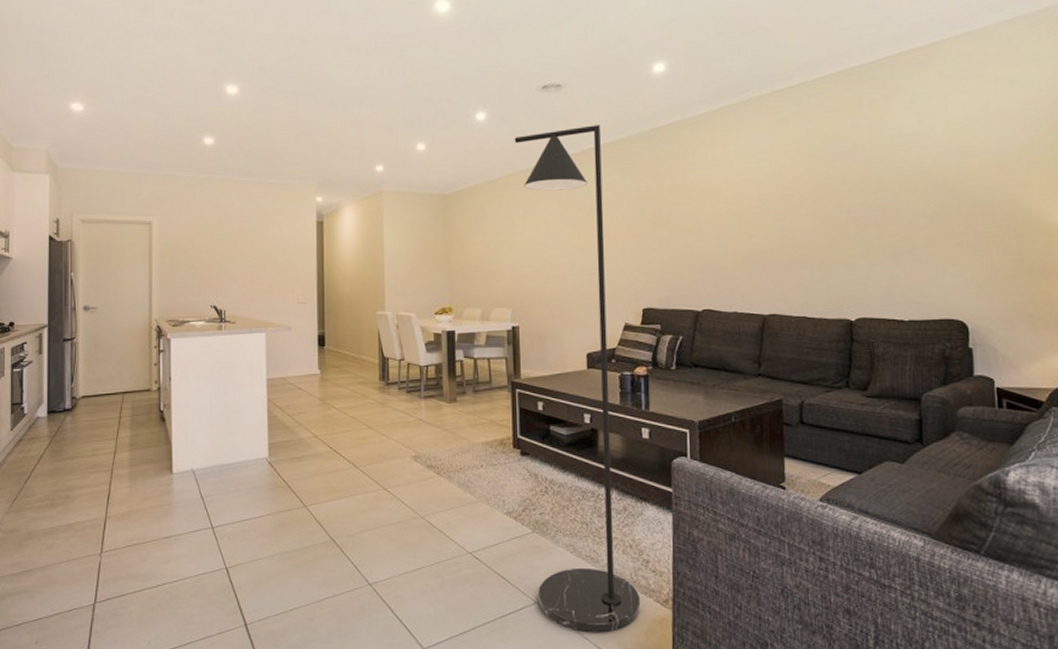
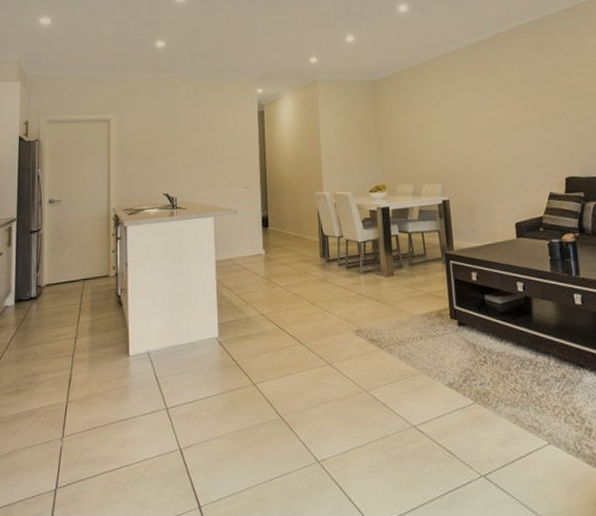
floor lamp: present [514,125,641,633] -> none [434,9,588,507]

